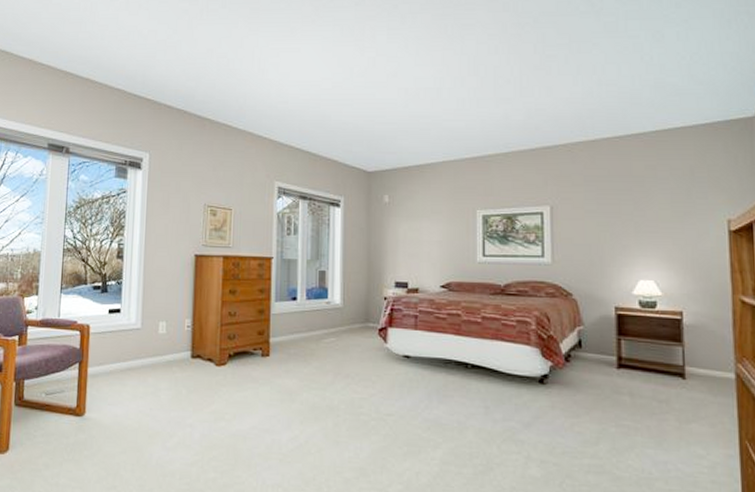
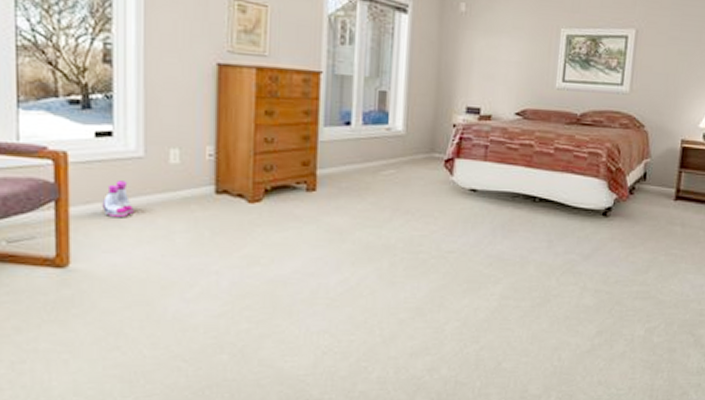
boots: none [110,347,132,377] -> present [101,181,134,218]

